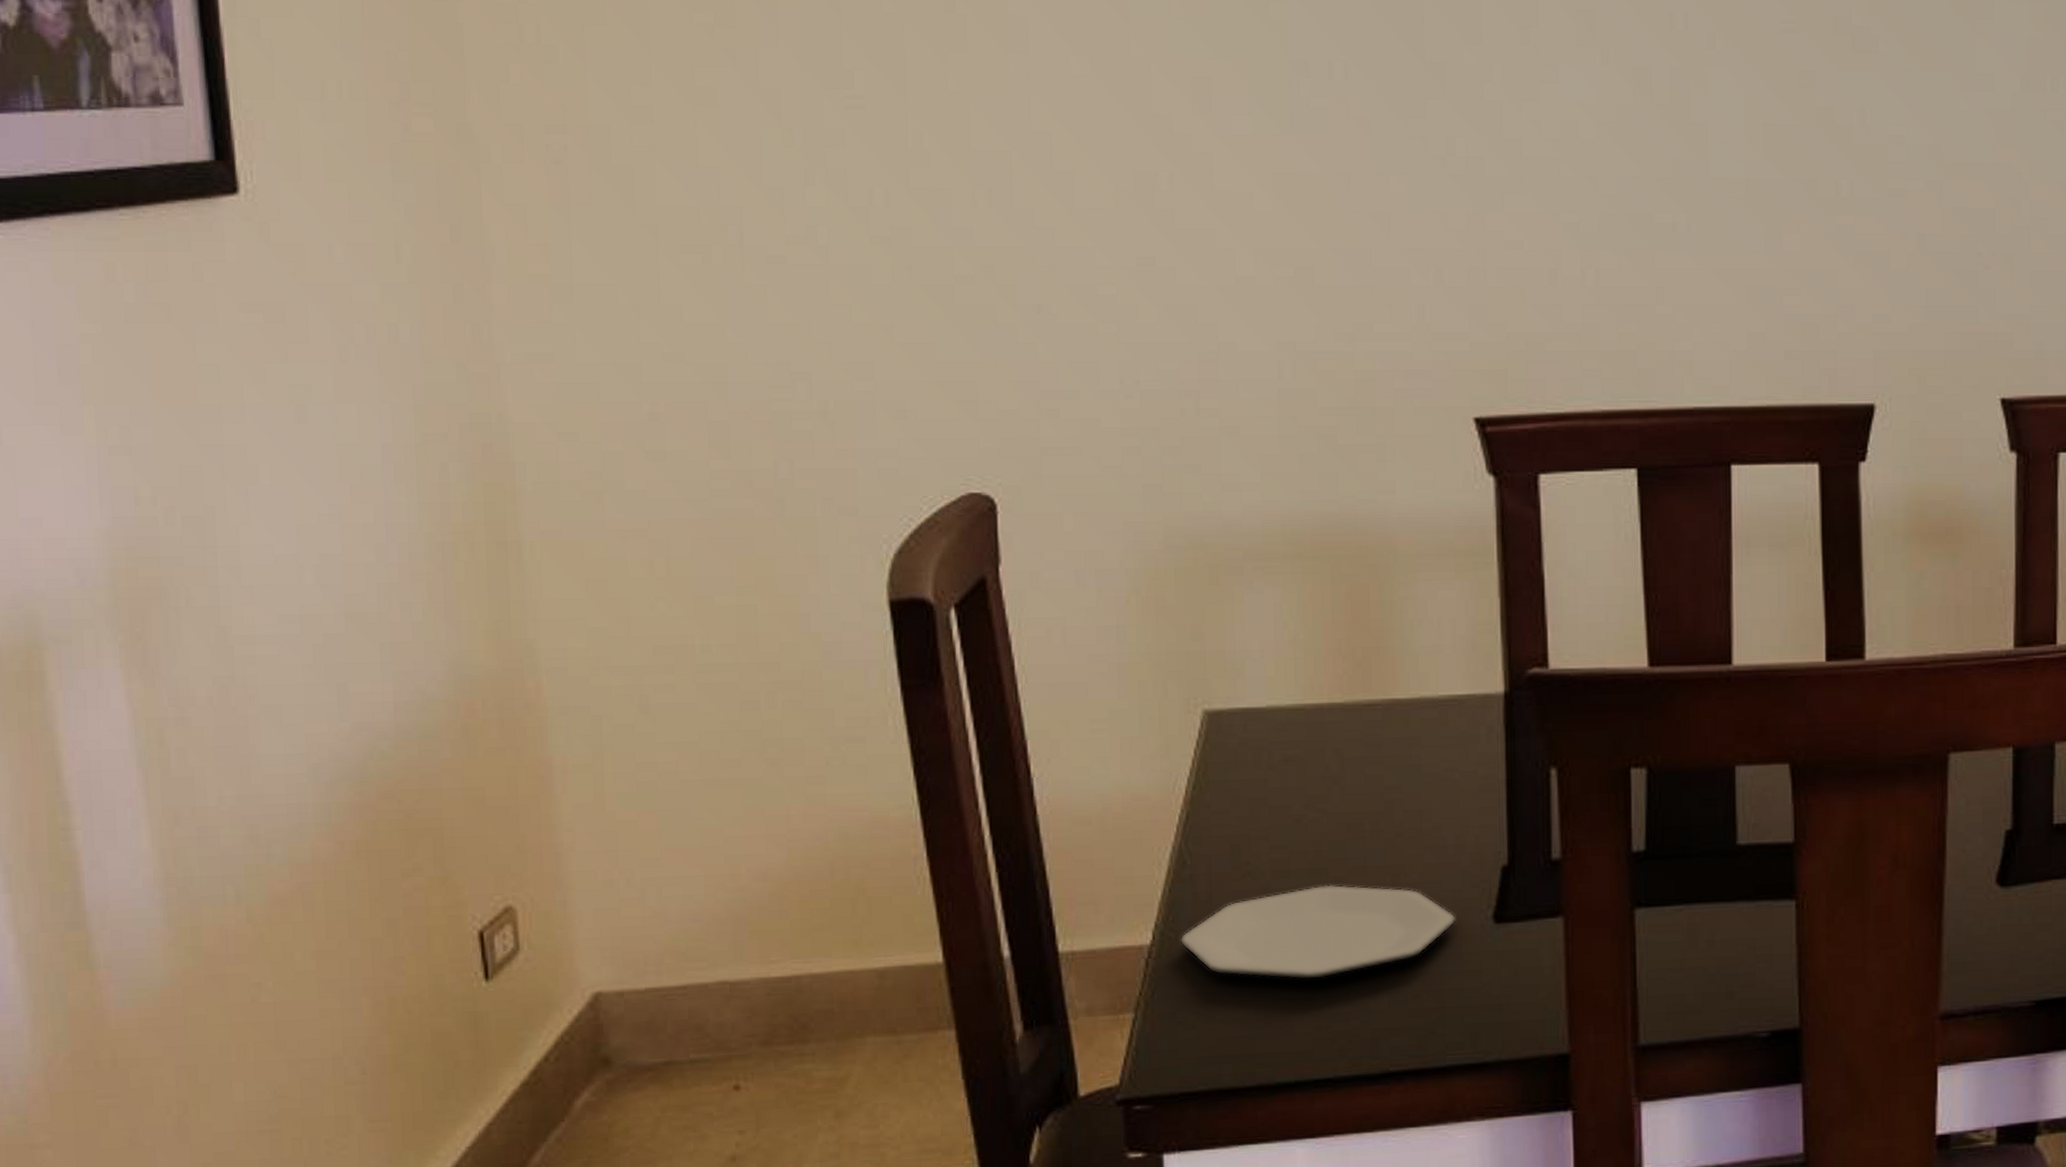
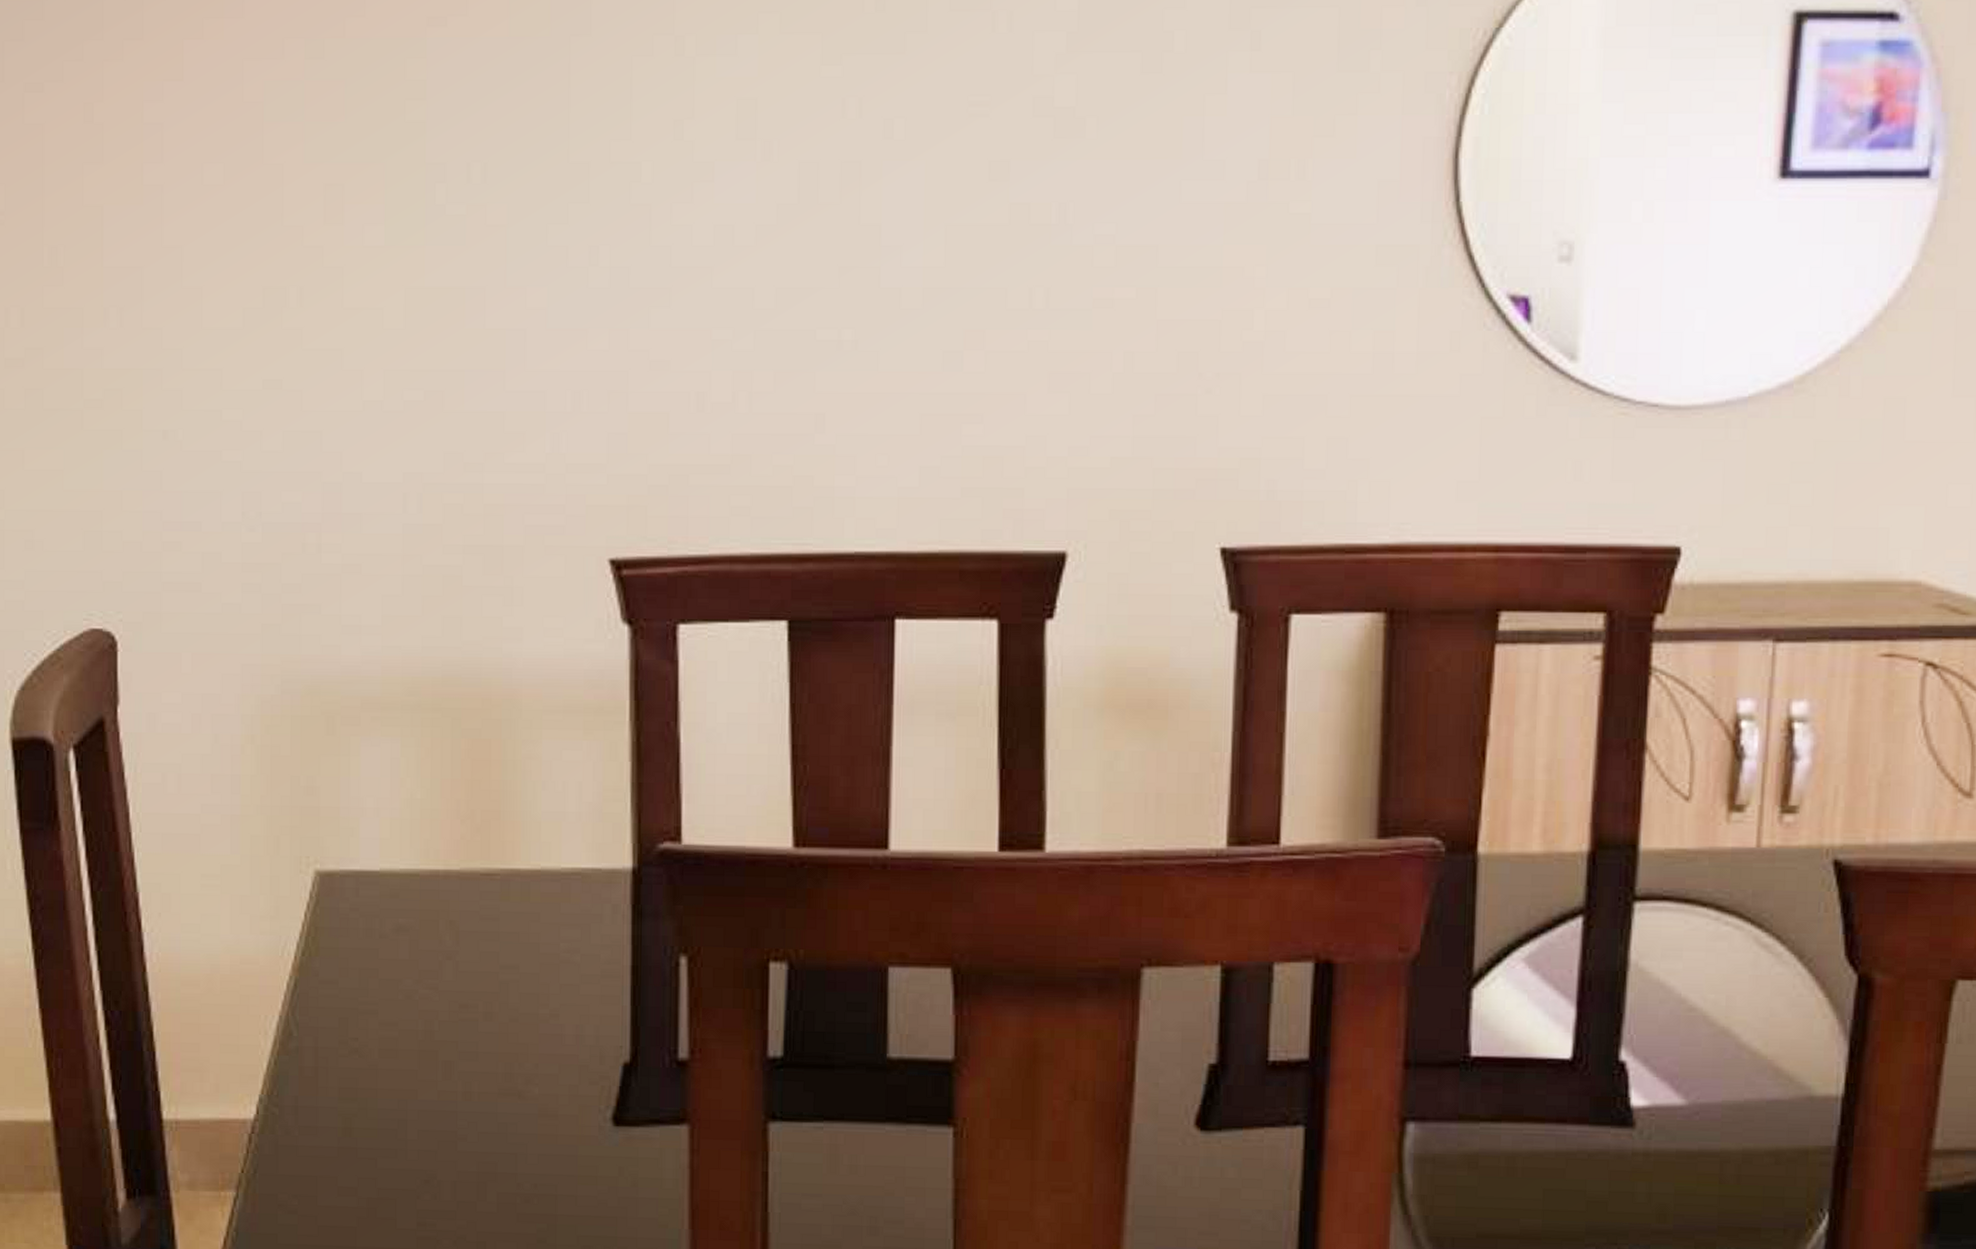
plate: present [1179,884,1456,980] -> none [283,1069,572,1172]

